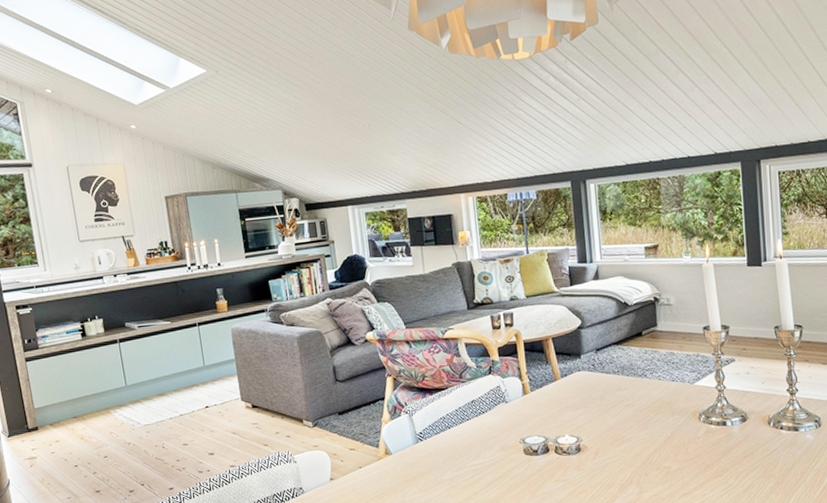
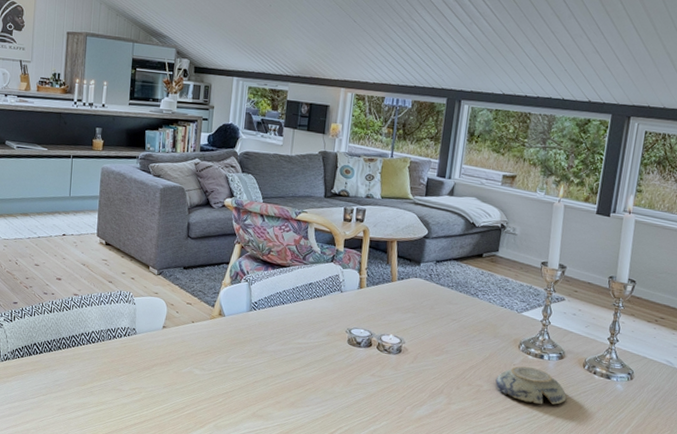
decorative bowl: none [683,436,759,473] -> present [495,366,567,405]

